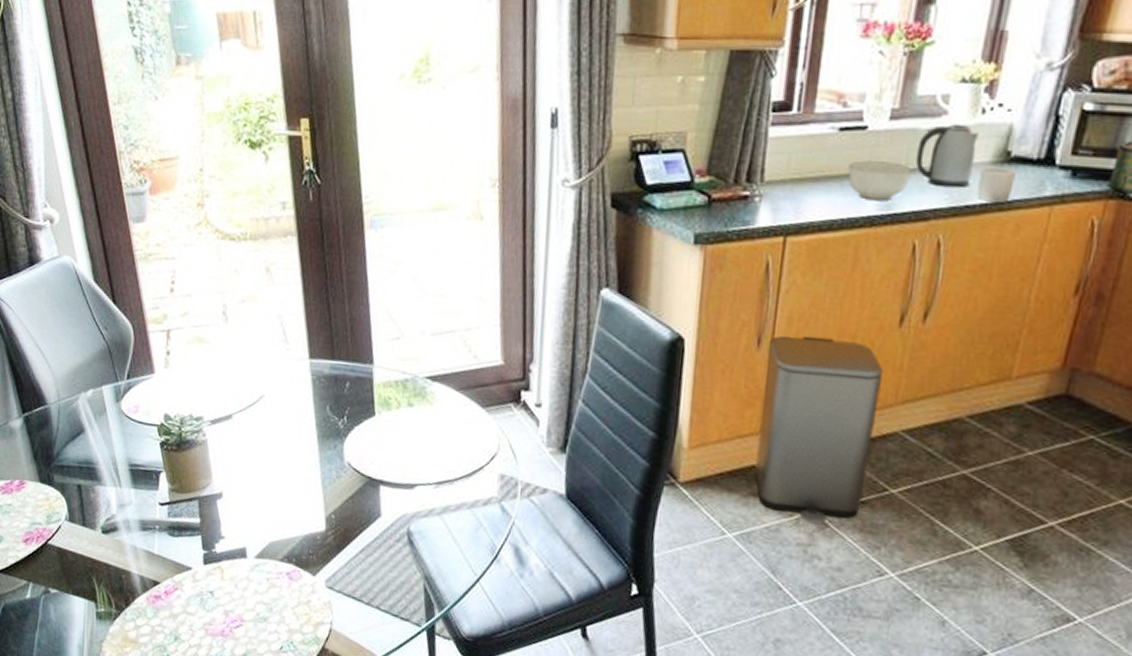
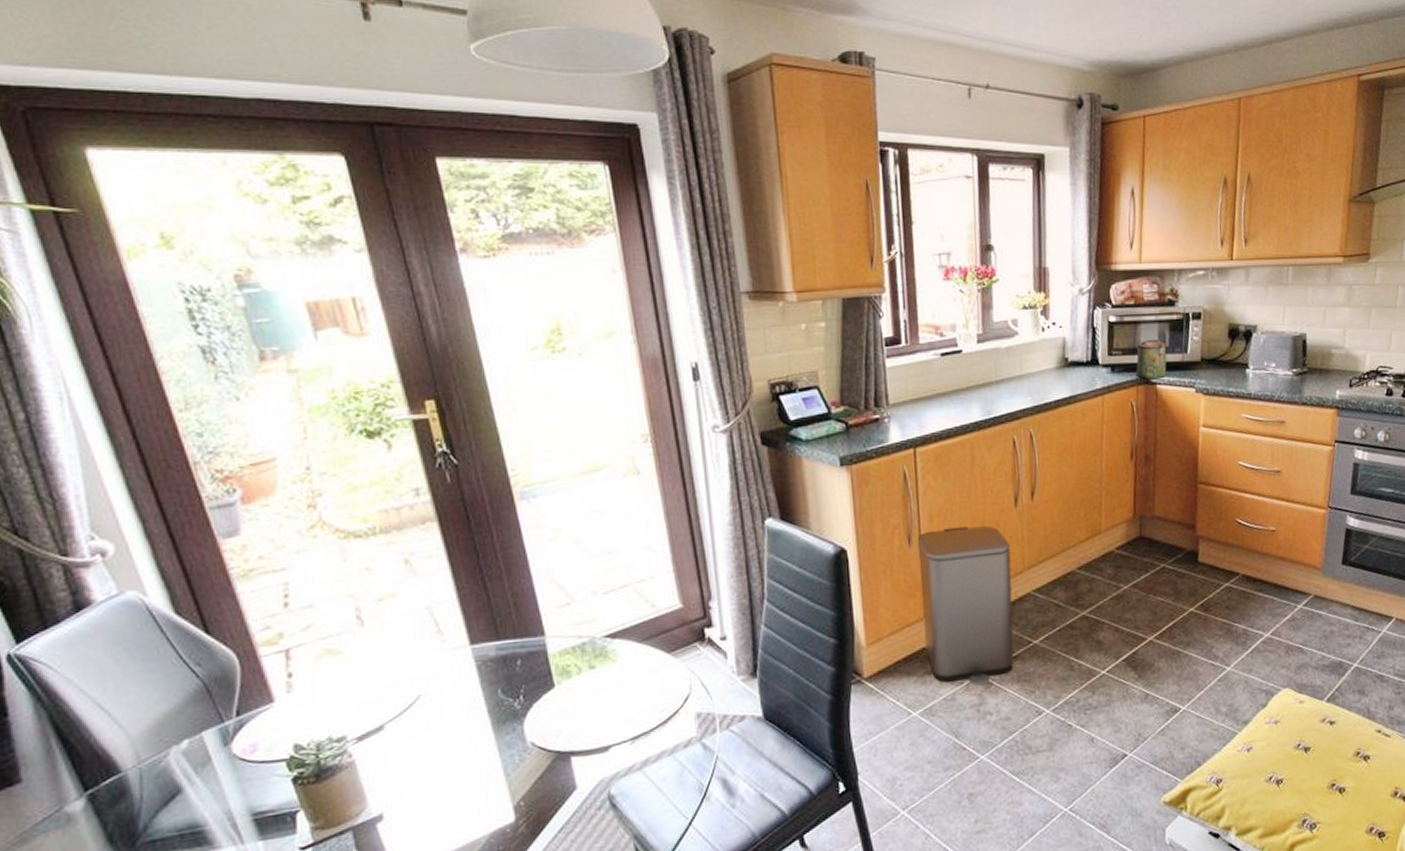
bowl: present [847,160,911,201] -> none [953,376,1001,409]
kettle: present [915,124,978,188] -> none [1001,341,1045,392]
mug: present [976,166,1016,203] -> none [1049,370,1075,398]

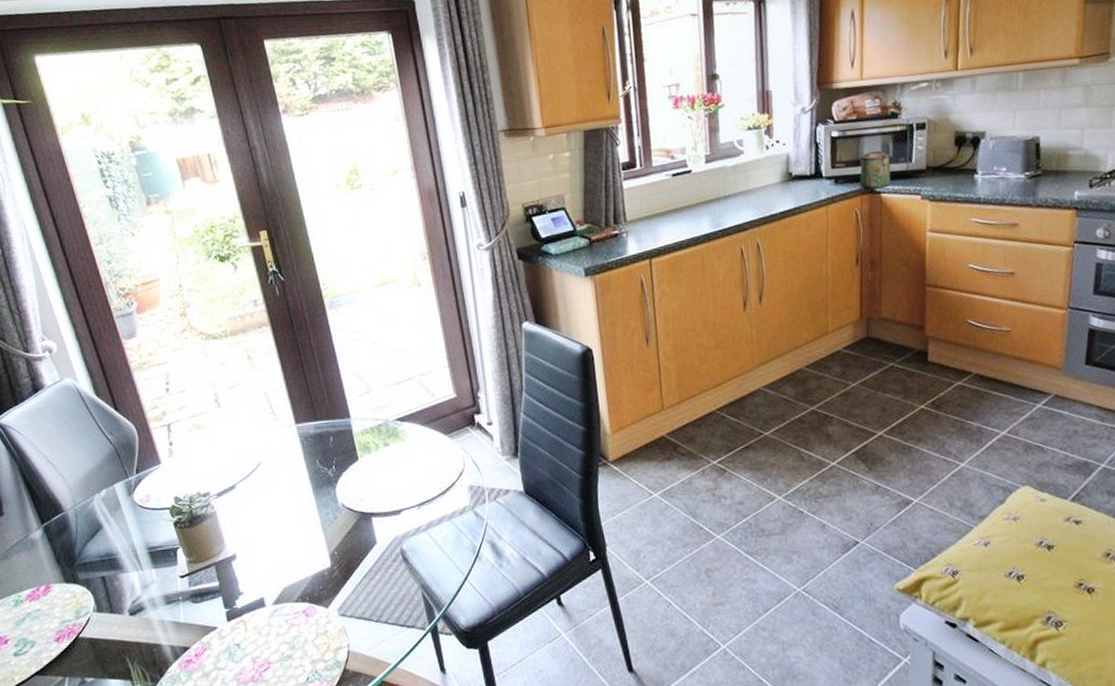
pedal bin: present [918,526,1014,686] -> none [655,327,746,472]

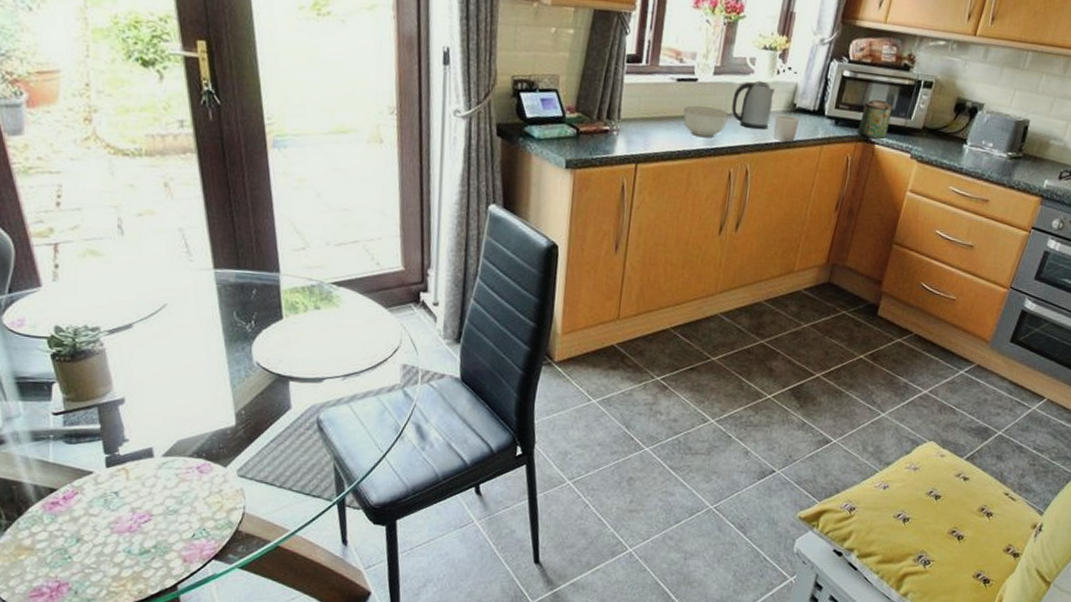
bowl: none [684,193,728,223] -> present [683,105,728,138]
kettle: none [728,159,770,205] -> present [731,80,775,130]
mug: none [774,184,799,210] -> present [773,114,799,142]

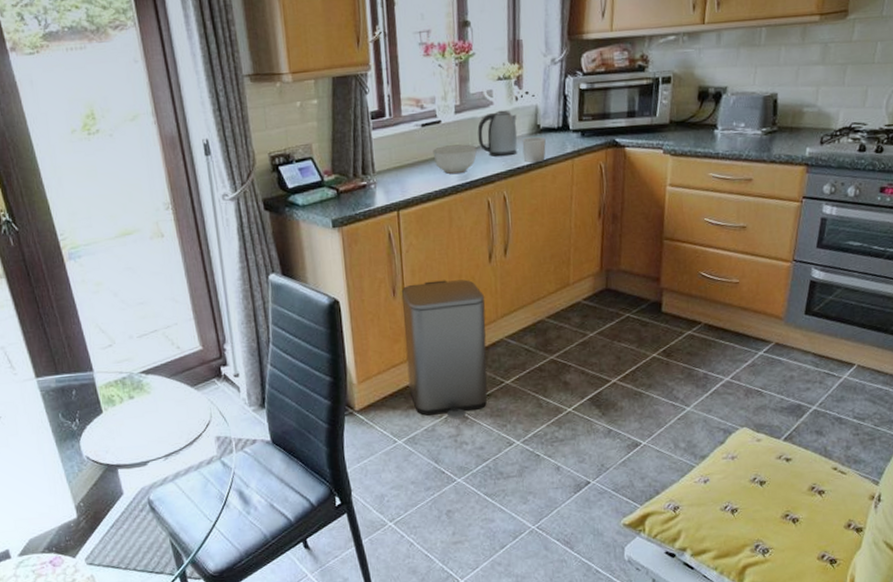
pedal bin: none [613,243,708,388] -> present [402,279,488,419]
canister: present [858,99,893,140] -> none [605,104,636,143]

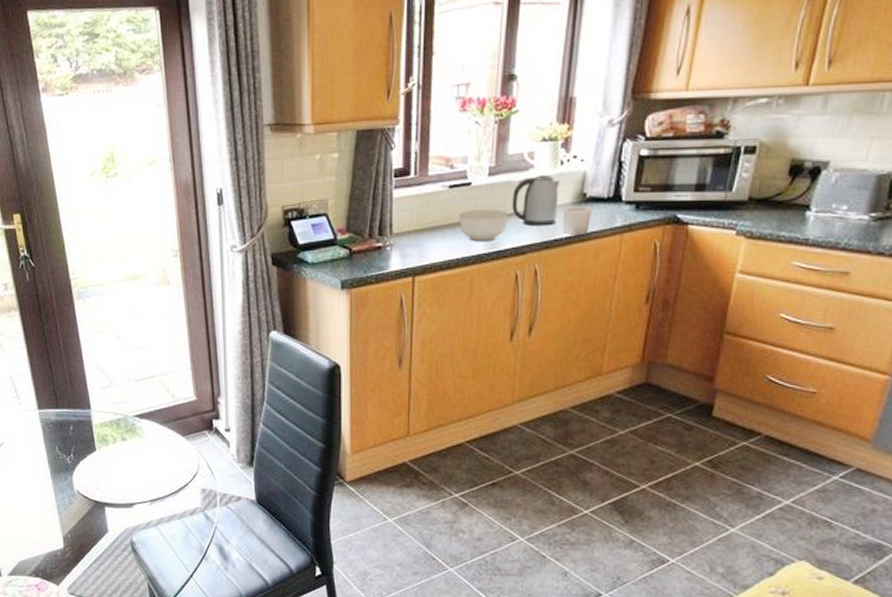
pedal bin: present [402,279,488,419] -> none [406,355,501,505]

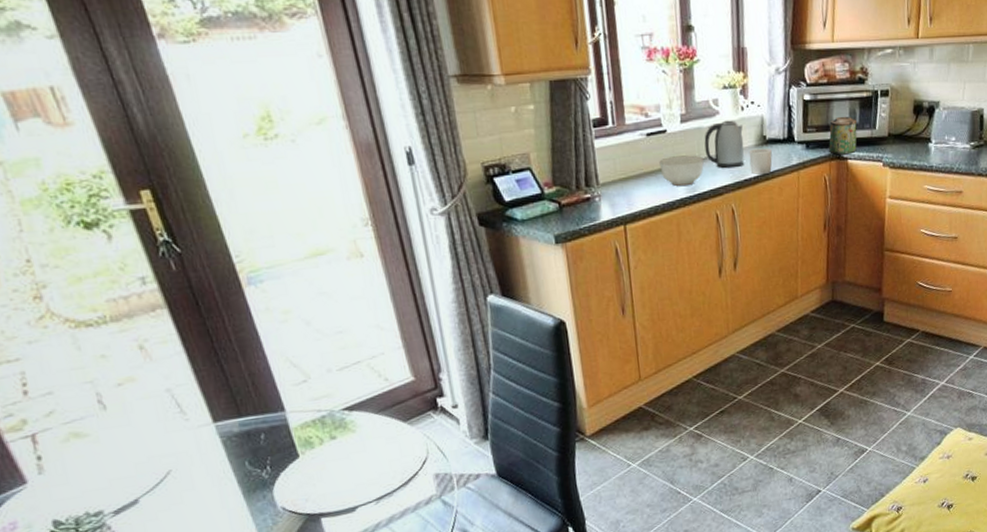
canister: none [665,175,706,219] -> present [829,116,857,155]

